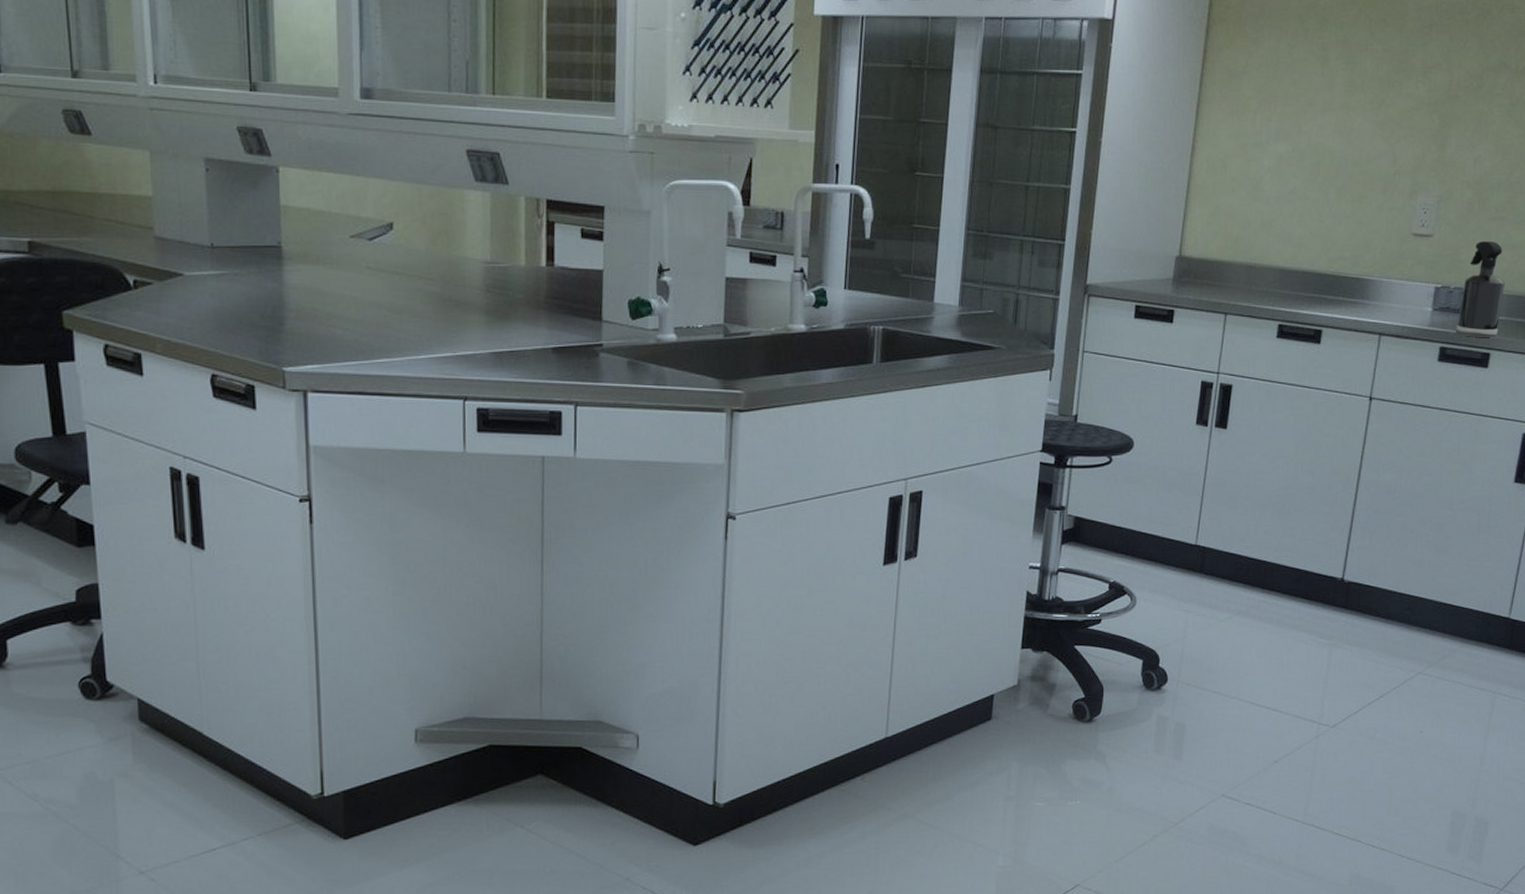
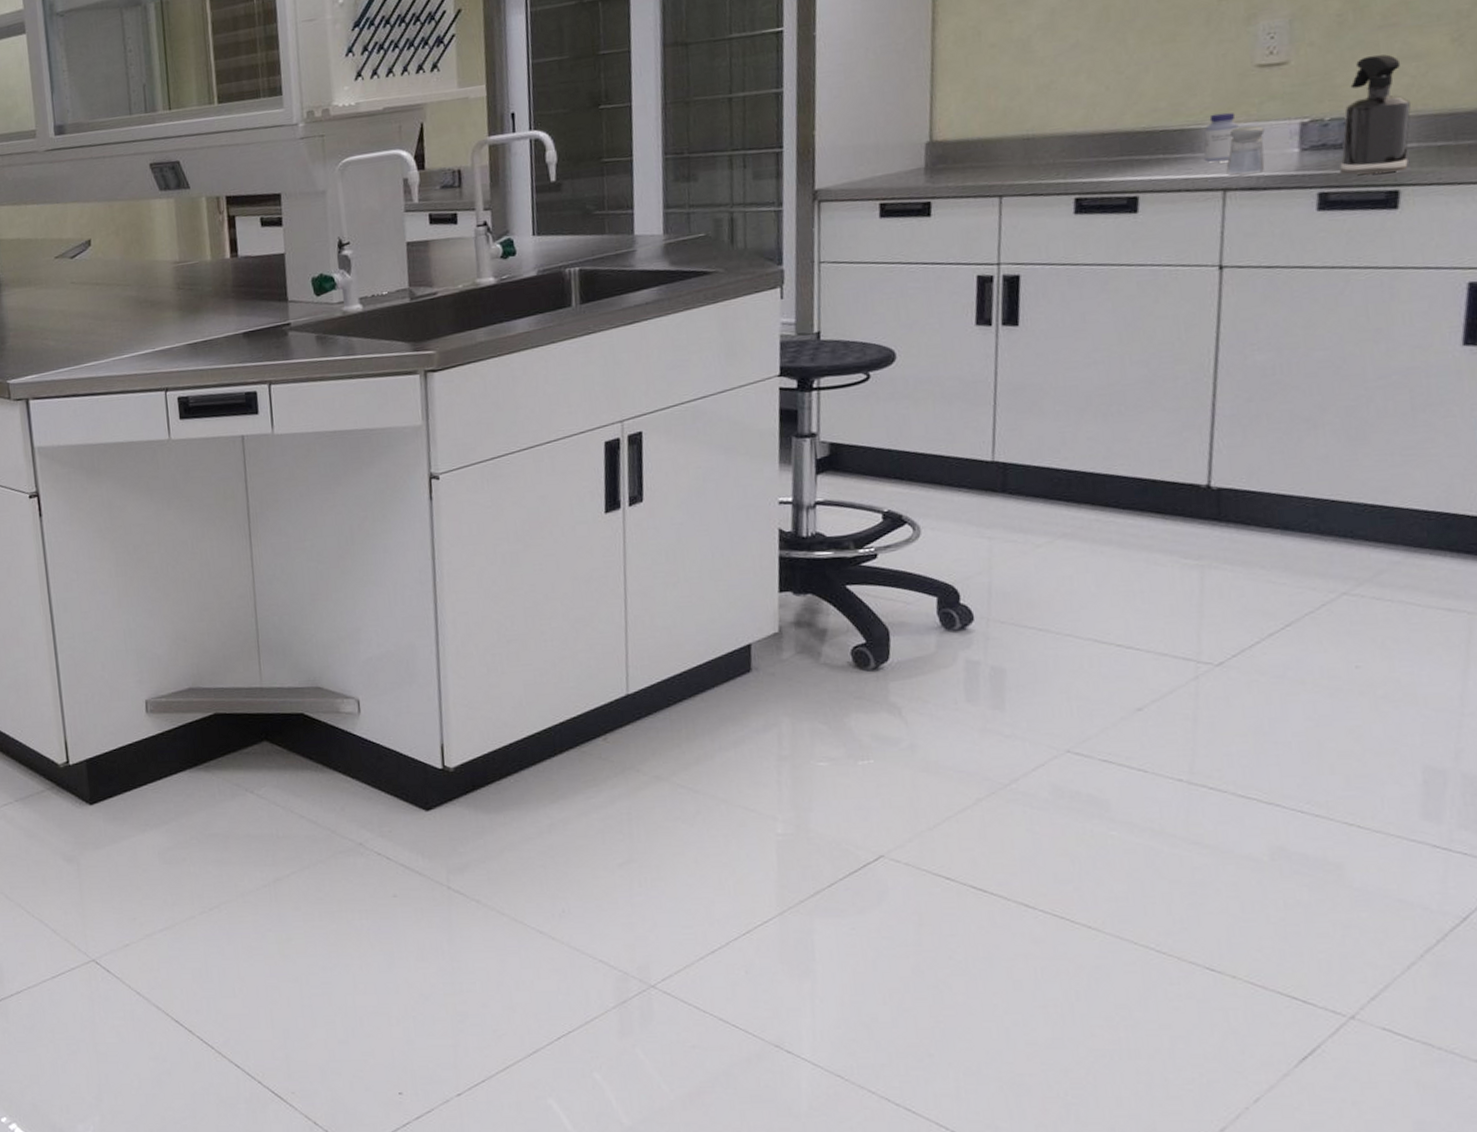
medicine bottle: none [1369,269,1395,310] -> present [1203,112,1239,163]
salt shaker: none [1383,283,1412,325] -> present [1226,125,1265,177]

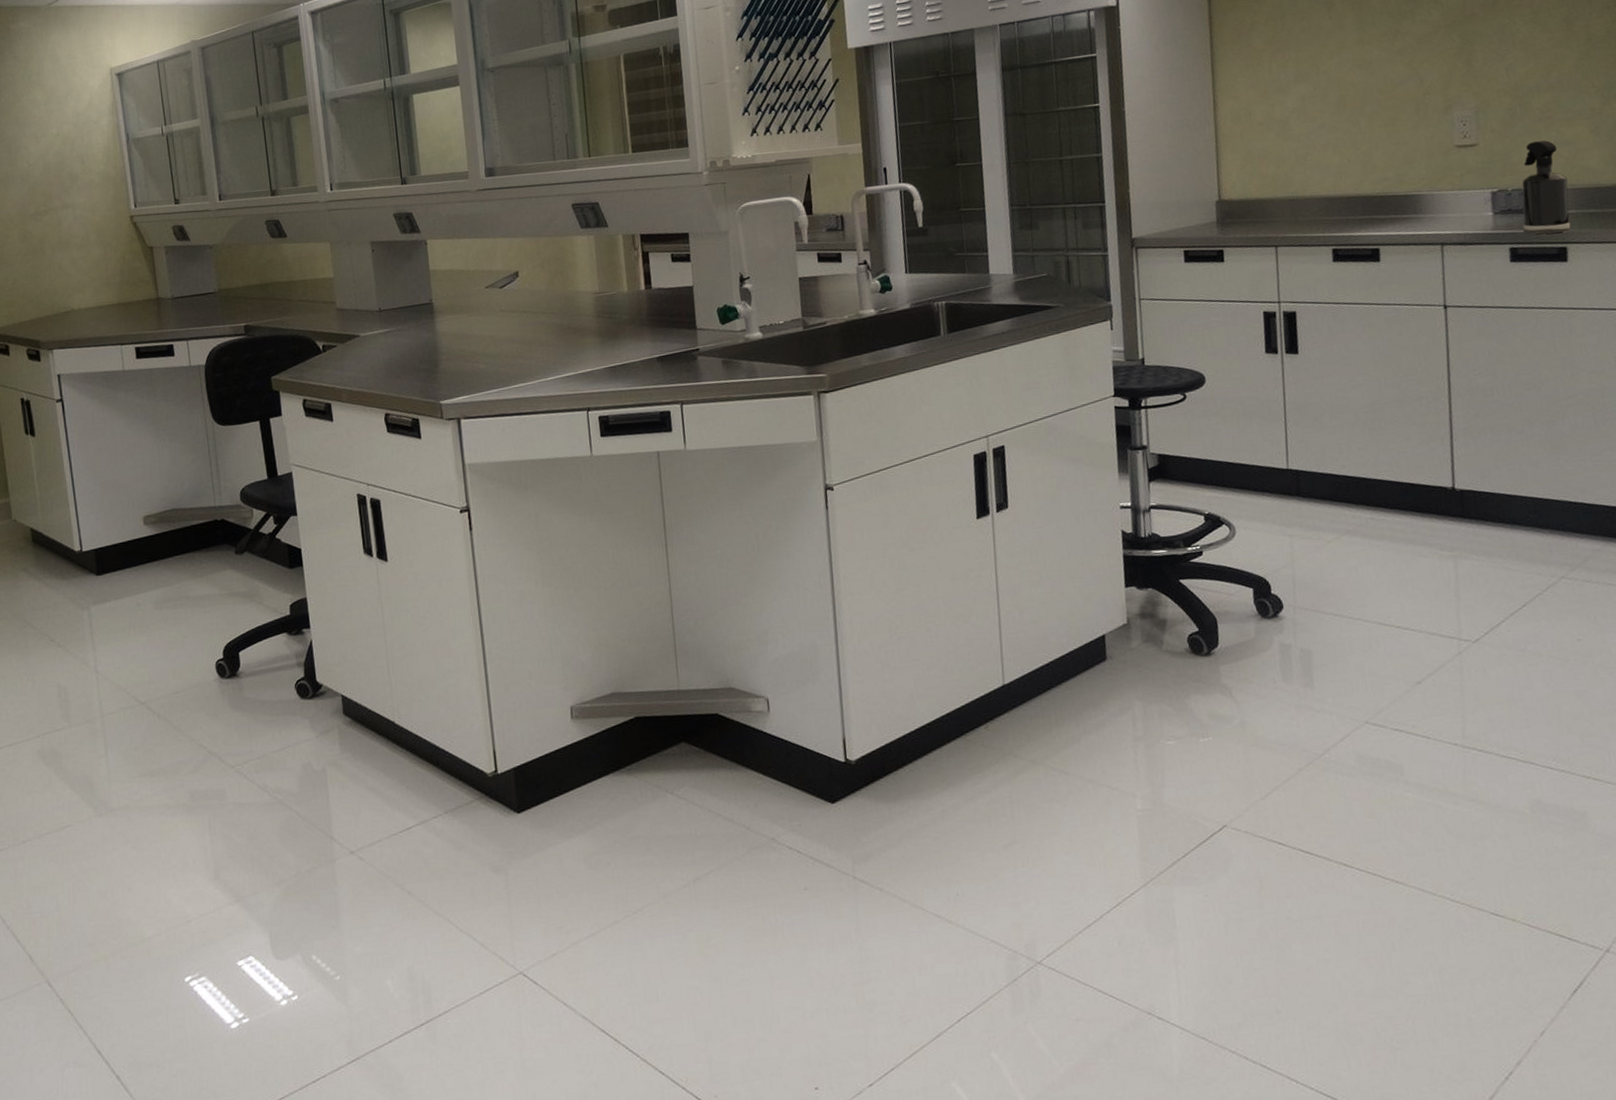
medicine bottle: present [1203,112,1239,163] -> none [1423,182,1448,222]
salt shaker: present [1226,125,1265,177] -> none [1441,193,1470,234]

